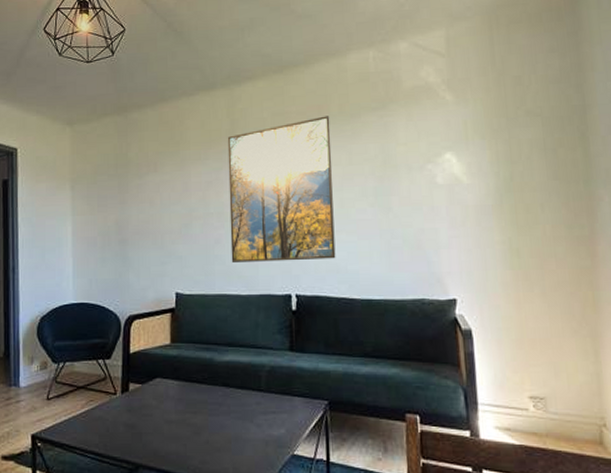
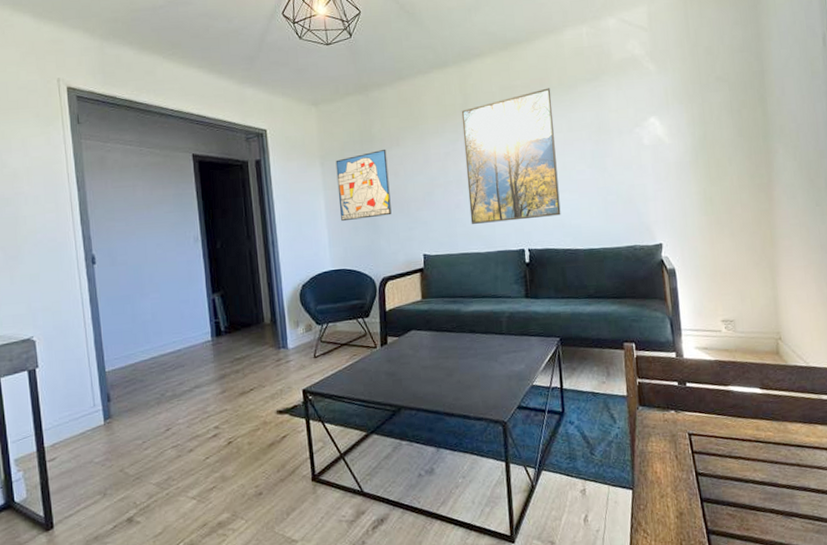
wall art: none [87,174,143,251] -> present [335,149,392,222]

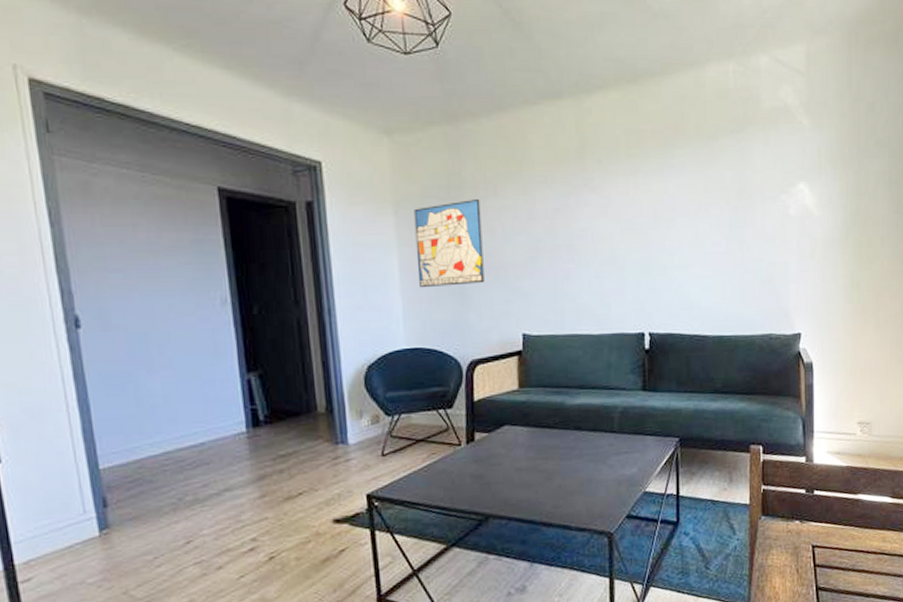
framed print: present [461,88,561,224] -> none [576,137,690,300]

